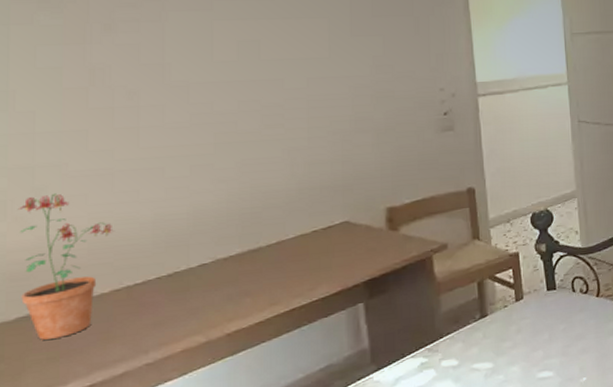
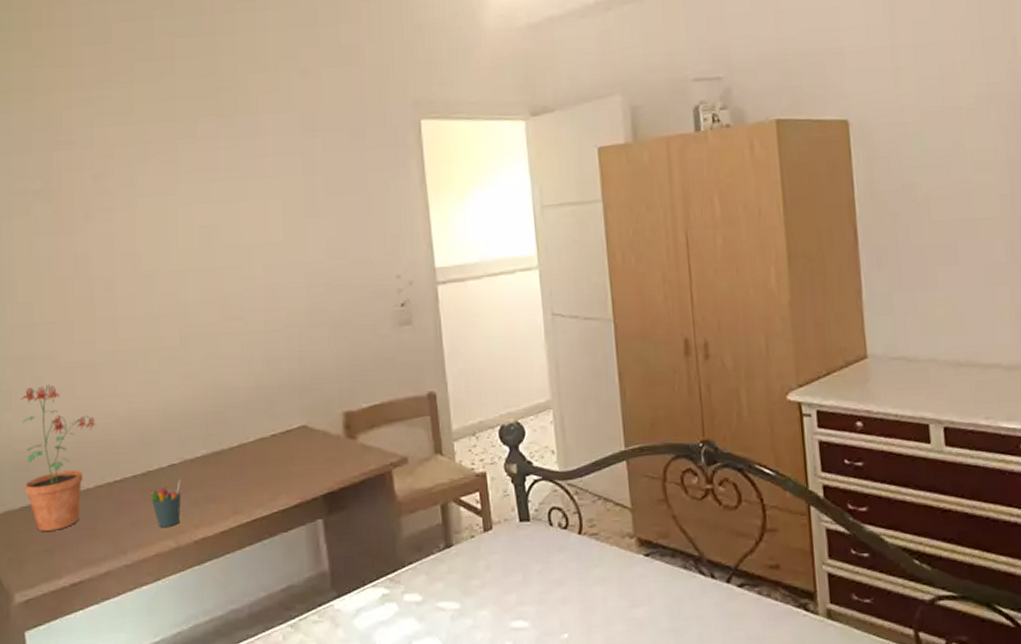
pen holder: none [177,277,213,325] -> present [150,479,182,528]

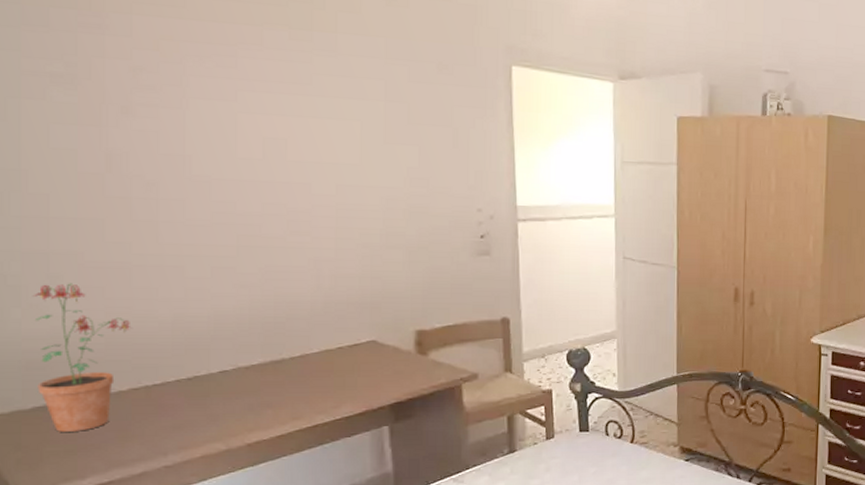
pen holder: present [150,479,182,528] -> none [197,385,234,431]

